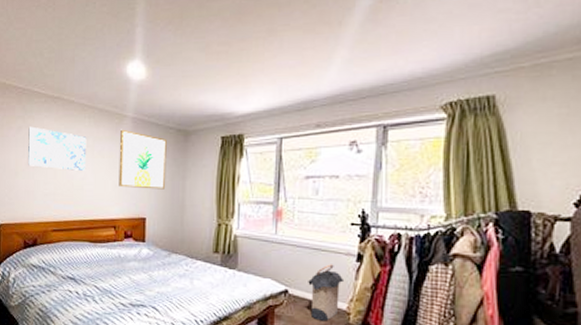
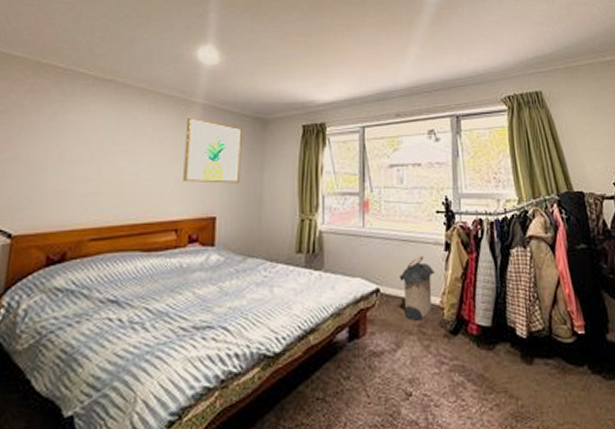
wall art: present [28,126,87,171] -> none [62,112,145,164]

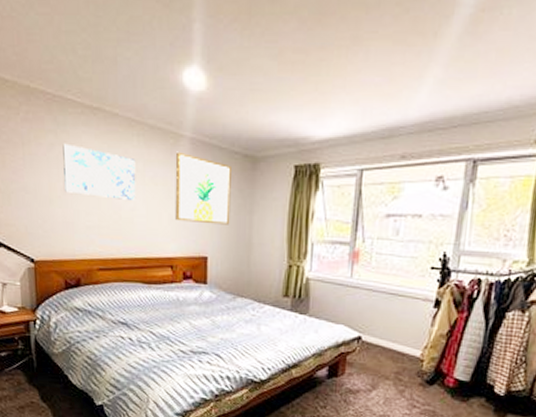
wall art: none [62,112,145,164] -> present [62,143,136,200]
laundry hamper: present [399,255,436,321] -> none [382,310,421,368]

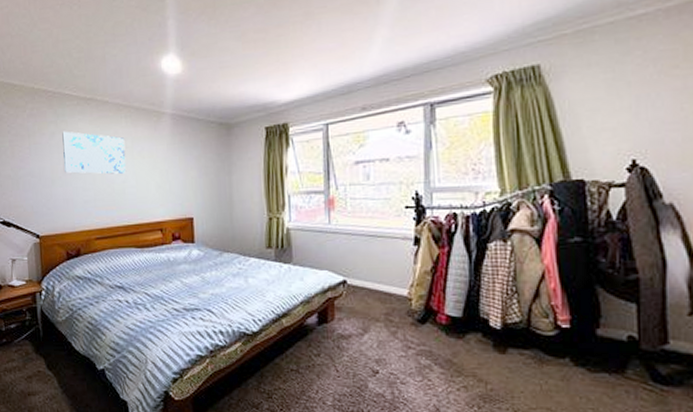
wall art: present [175,151,231,225] -> none [159,127,212,188]

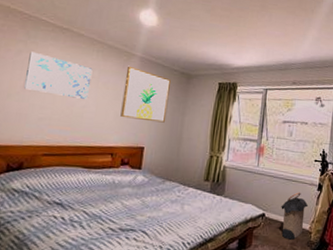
wall art: none [159,127,212,188] -> present [120,65,171,123]
laundry hamper: none [366,250,404,309] -> present [281,192,309,240]

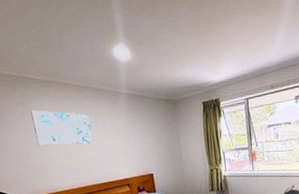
wall art: present [120,65,171,123] -> none [118,104,165,153]

